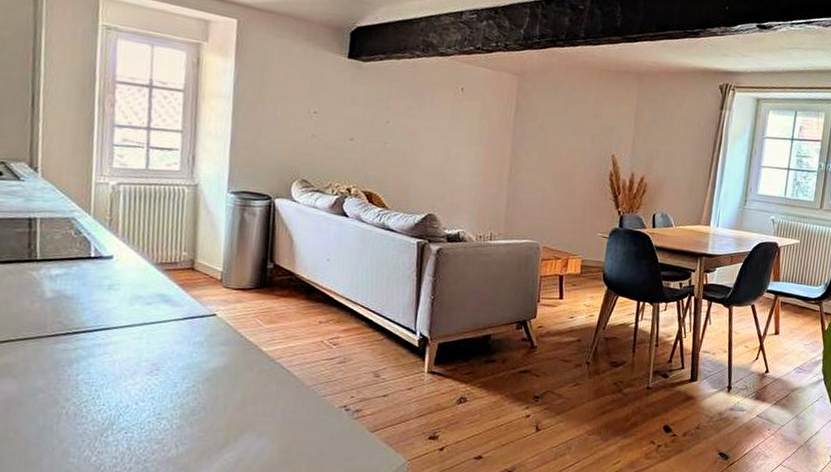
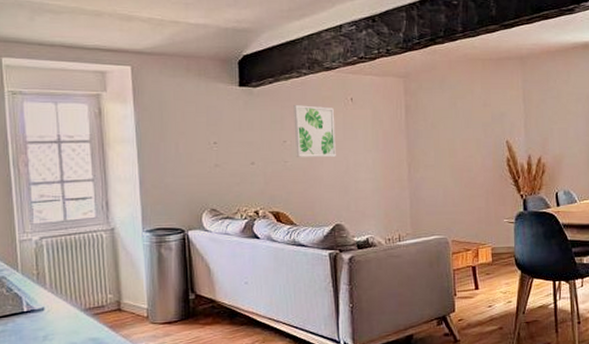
wall art: none [397,86,443,145] -> present [293,105,336,157]

